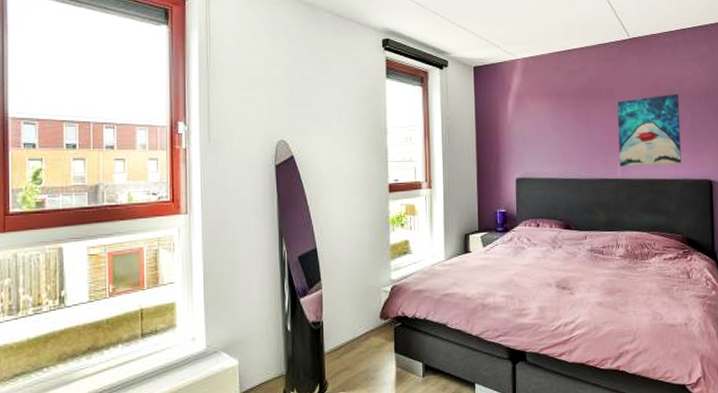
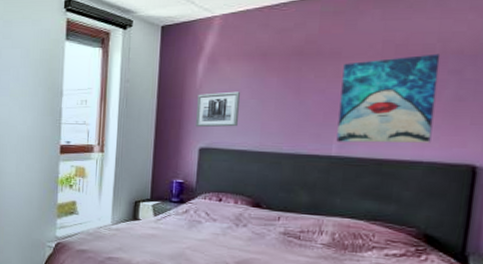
wall art: none [510,126,545,160] -> present [196,91,240,128]

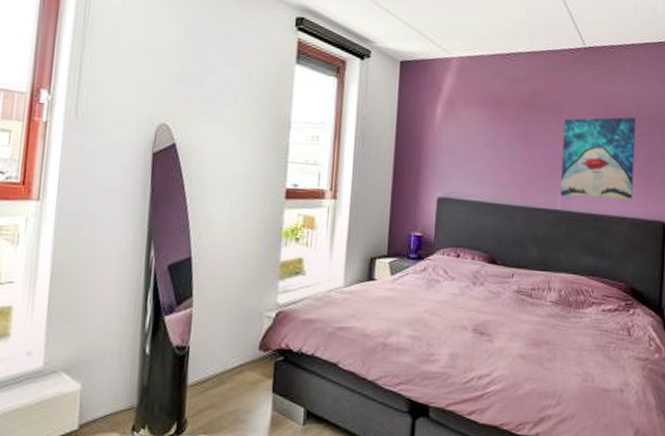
wall art: present [196,91,240,128] -> none [434,138,476,176]

